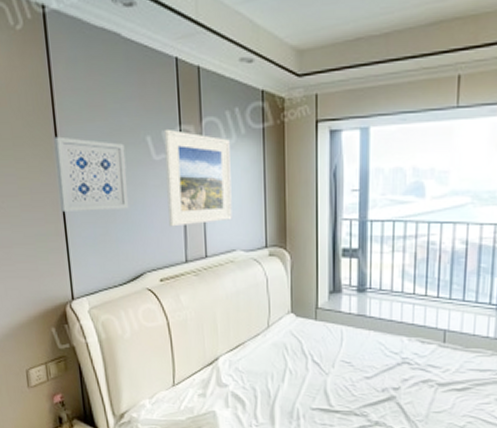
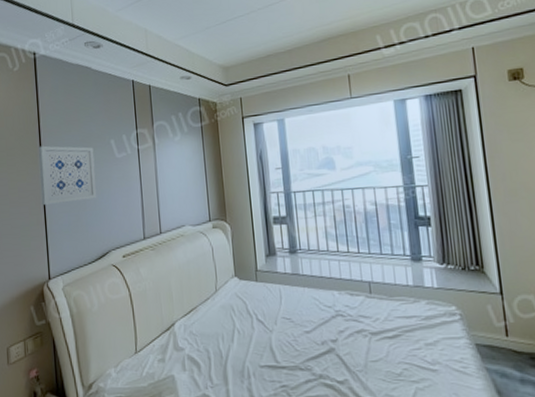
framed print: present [163,128,232,227] -> none [124,133,181,211]

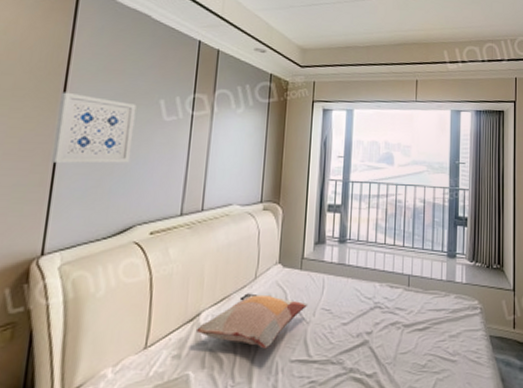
decorative pillow: none [174,305,269,355] -> present [197,293,308,349]

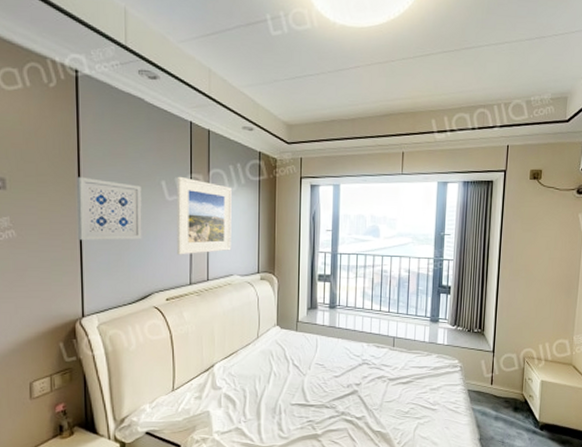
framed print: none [169,95,238,182] -> present [177,176,232,255]
decorative pillow: present [197,293,308,349] -> none [212,350,304,394]

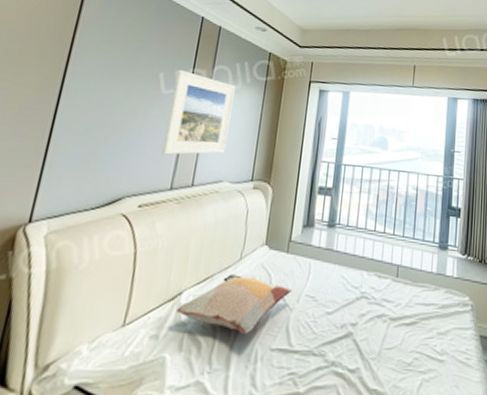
wall art: present [76,176,142,240] -> none [47,60,136,134]
decorative pillow: none [212,350,304,394] -> present [177,274,293,334]

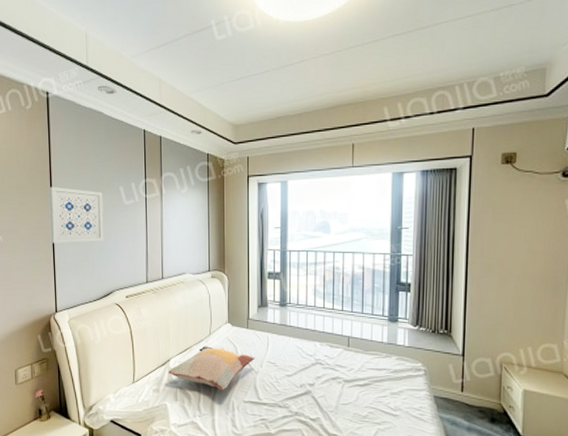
wall art: none [47,60,136,134] -> present [49,186,104,243]
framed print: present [162,69,236,155] -> none [133,181,183,255]

